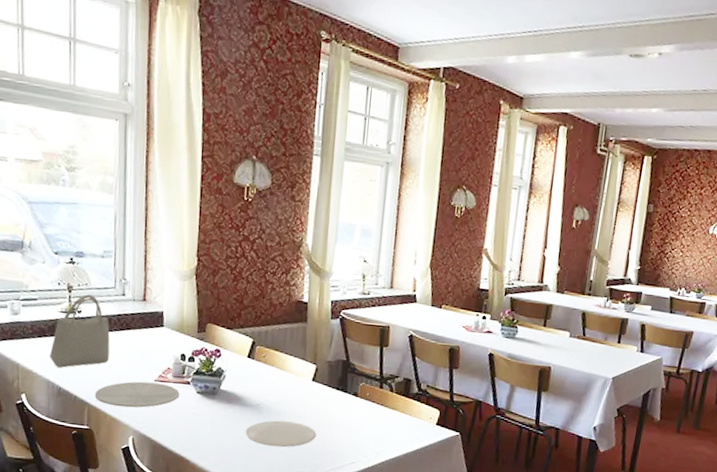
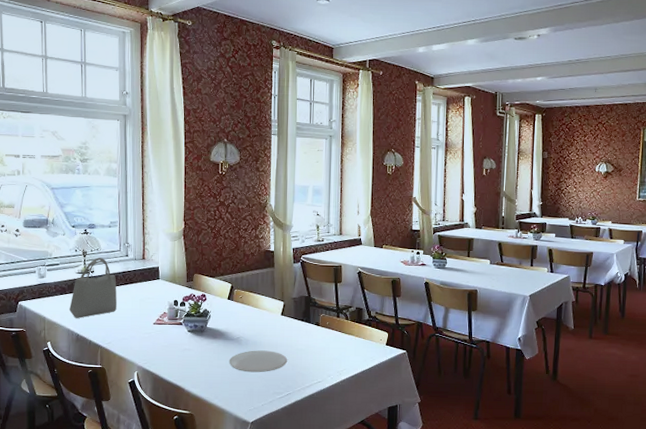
plate: present [94,381,180,408] -> none [106,325,174,348]

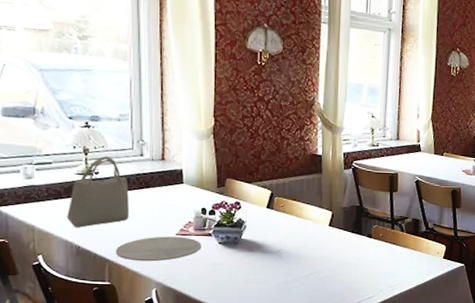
plate: none [106,325,174,348] -> present [115,236,202,262]
plate: present [229,350,288,373] -> none [267,264,335,289]

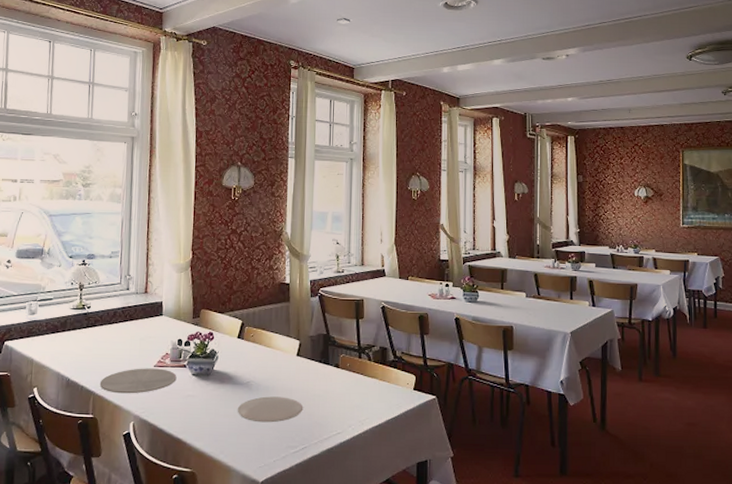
handbag: present [67,156,129,228] -> none [61,291,115,360]
plate: none [267,264,335,289] -> present [237,396,303,423]

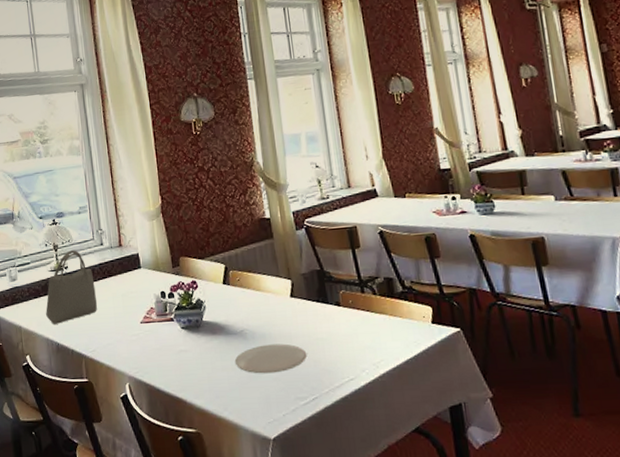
handbag: none [61,291,115,360] -> present [46,250,97,324]
plate: present [99,368,177,394] -> none [89,324,166,355]

